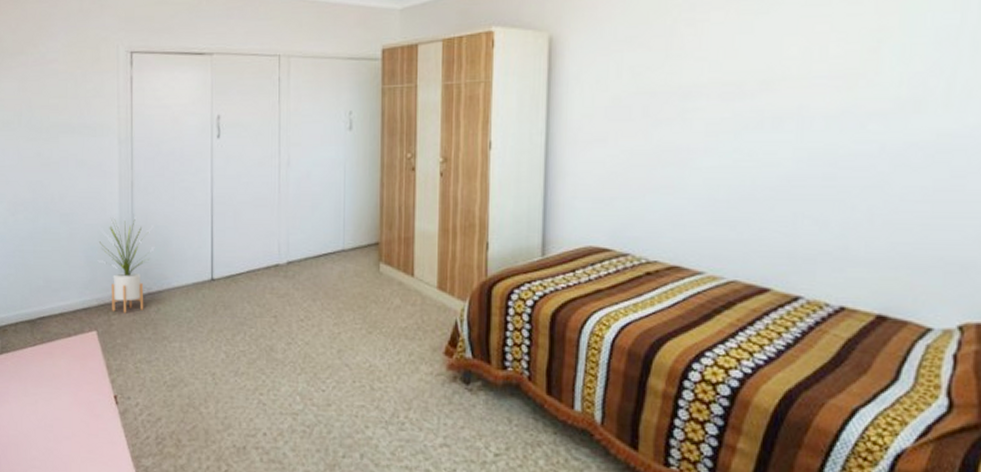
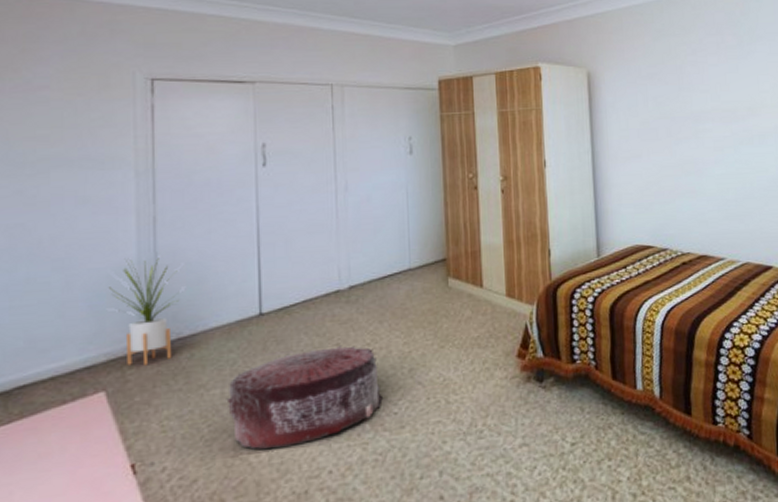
pouf: none [184,318,314,404] -> present [226,345,384,450]

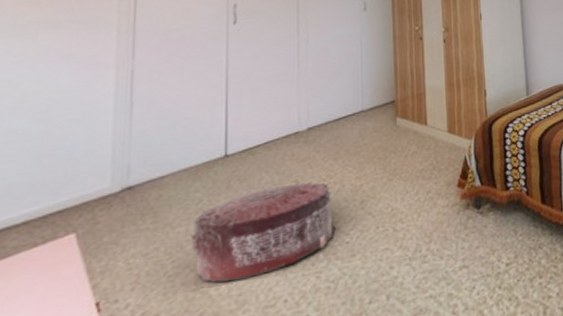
house plant: present [109,258,178,366] -> none [86,107,151,208]

